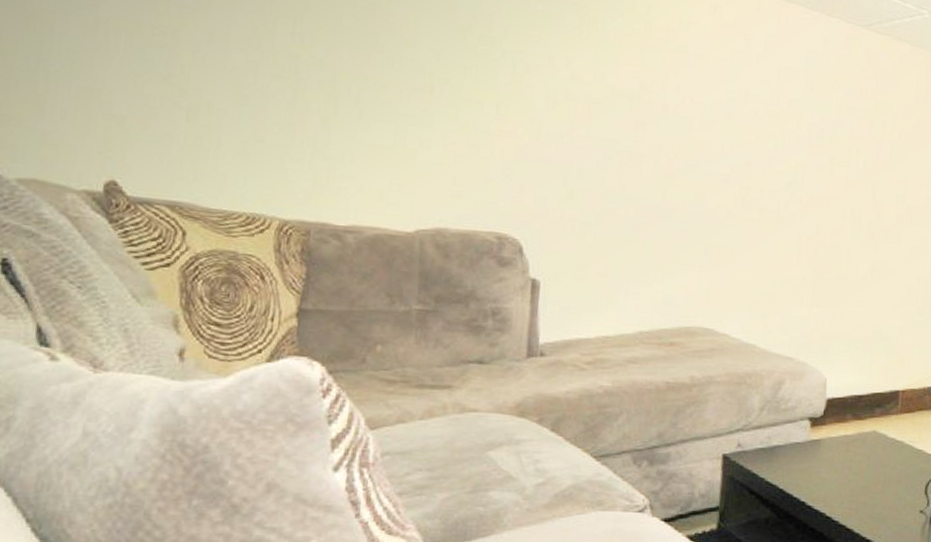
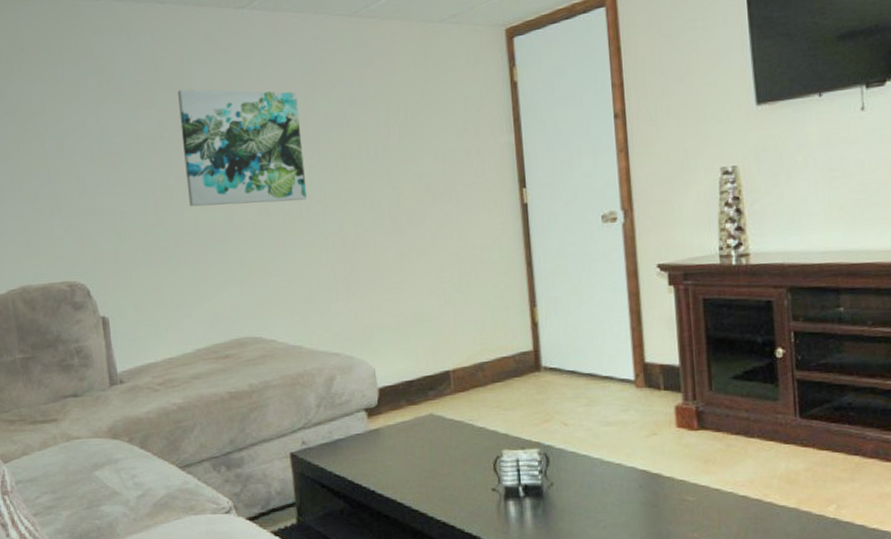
wall art: none [659,54,796,198] -> present [178,89,308,207]

